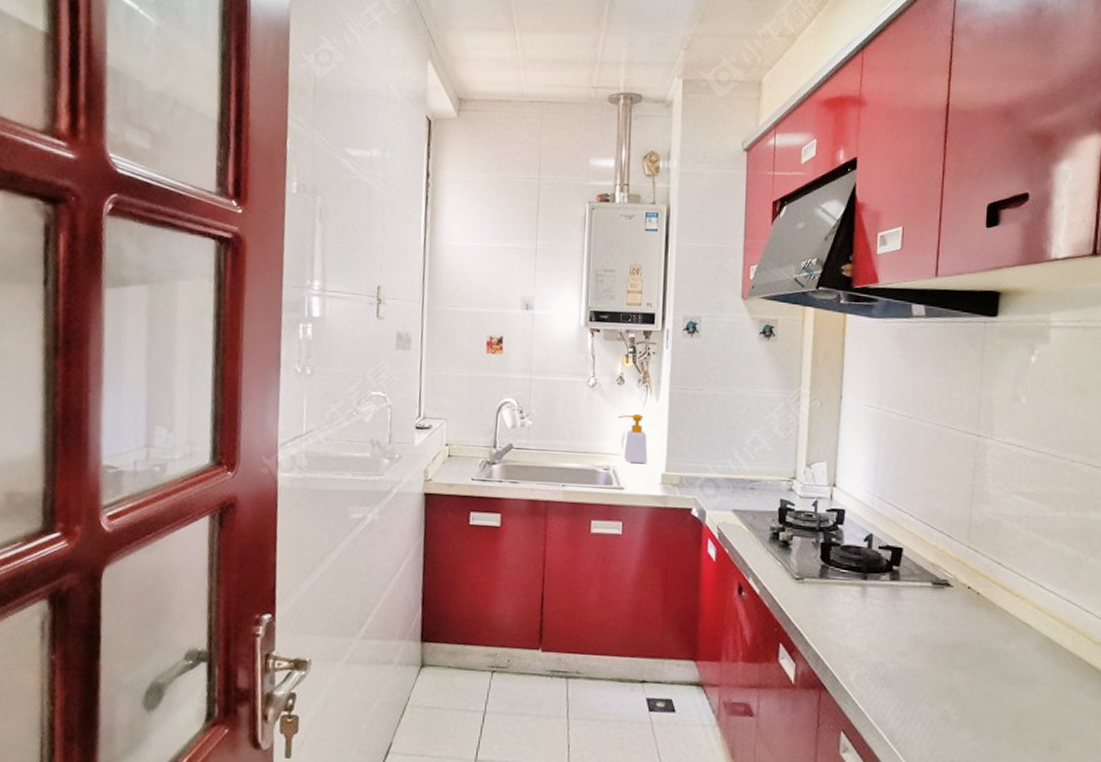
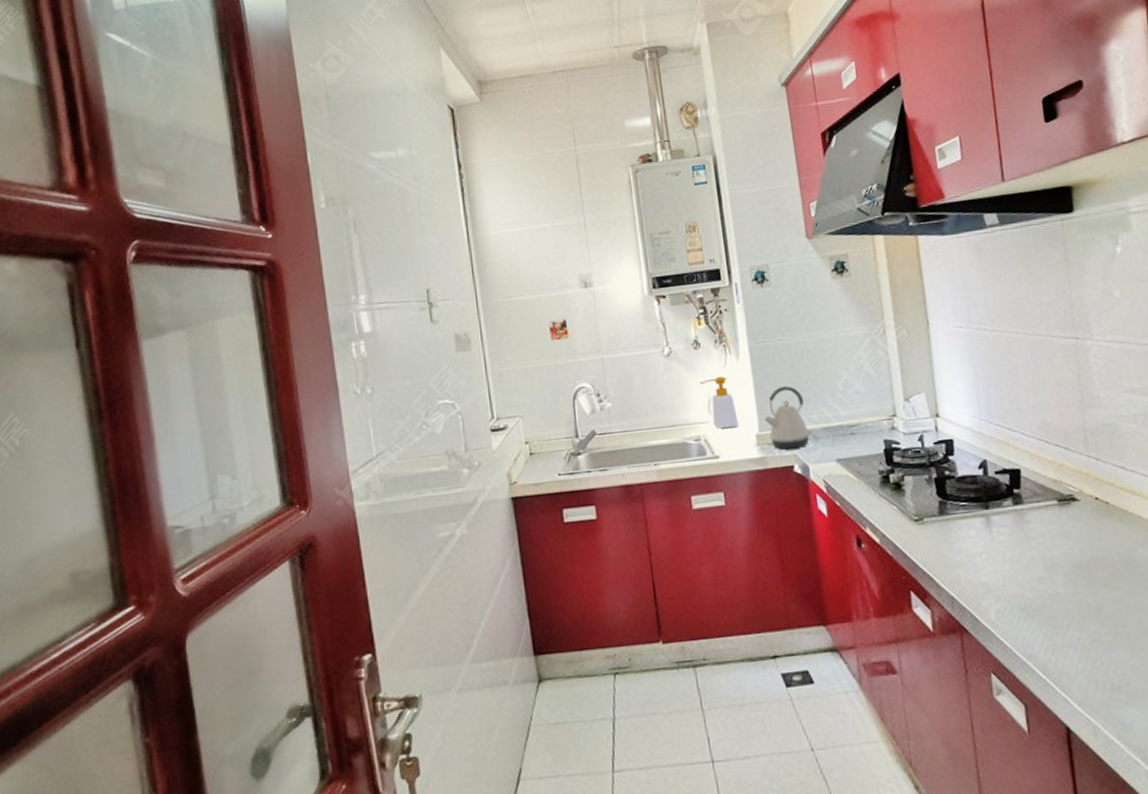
kettle: none [673,433,713,493] -> present [765,386,811,450]

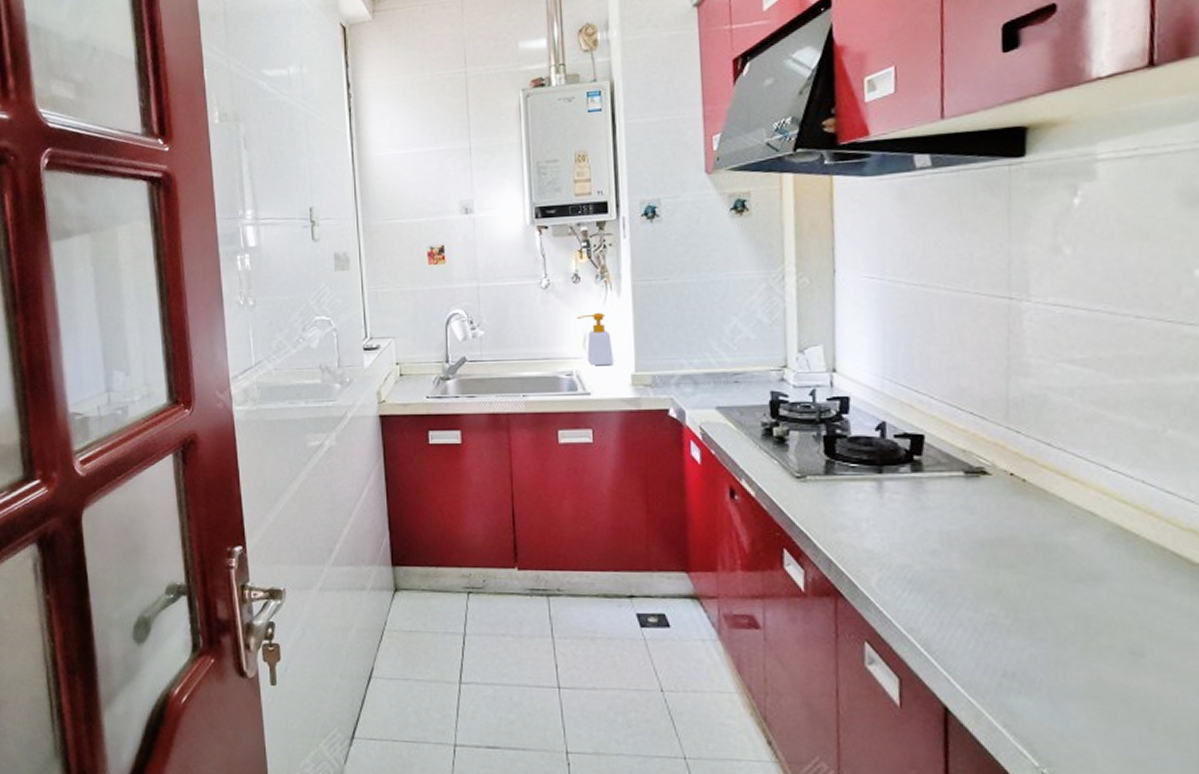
kettle: present [765,386,811,450] -> none [642,327,690,392]

